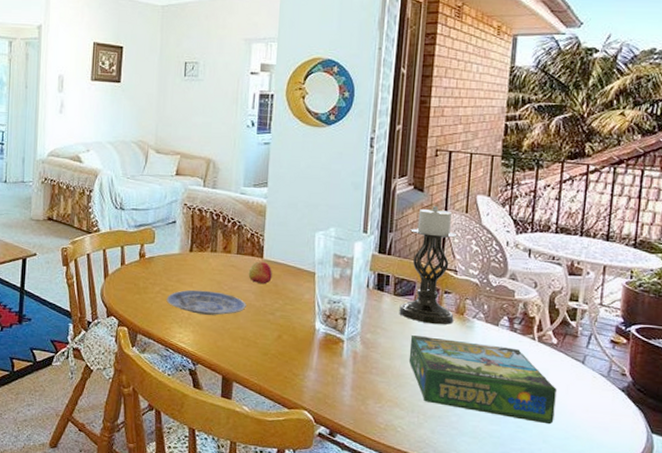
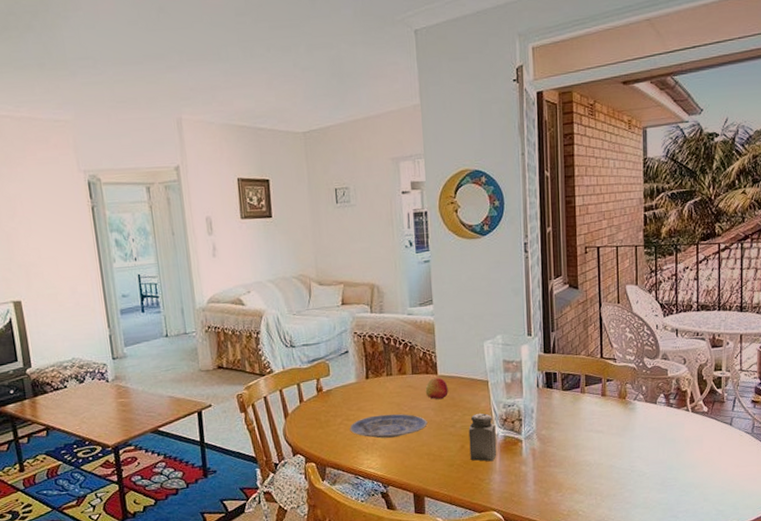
salt shaker: none [286,305,317,357] -> present [468,413,497,462]
candle holder: present [399,206,458,325] -> none [568,301,618,412]
board game: present [409,335,557,425] -> none [581,421,711,485]

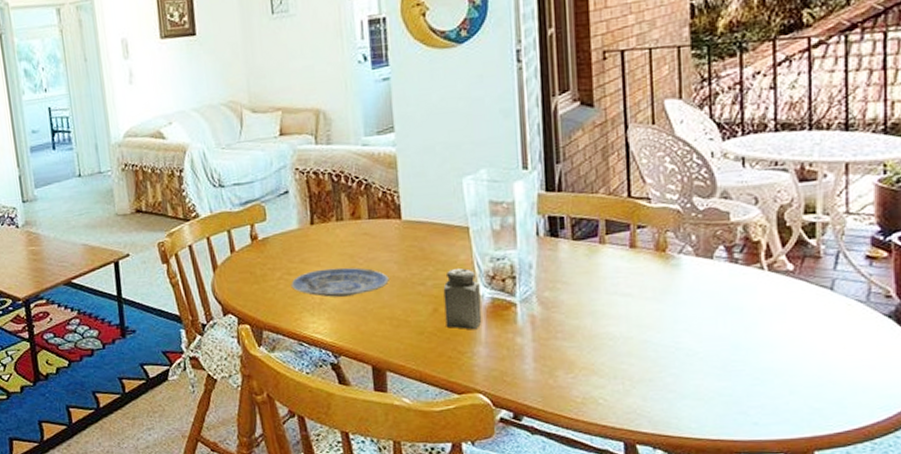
apple: present [425,377,448,400] -> none [385,222,416,251]

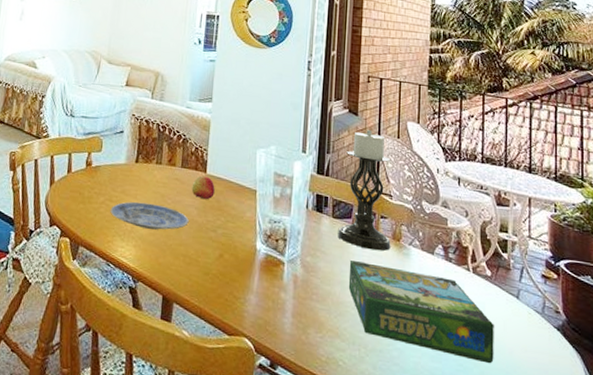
apple: none [385,222,416,251] -> present [191,175,215,200]
salt shaker: present [443,268,482,330] -> none [227,223,258,279]
candle holder: none [581,122,654,269] -> present [338,130,391,251]
board game: none [600,283,801,372] -> present [348,260,494,364]

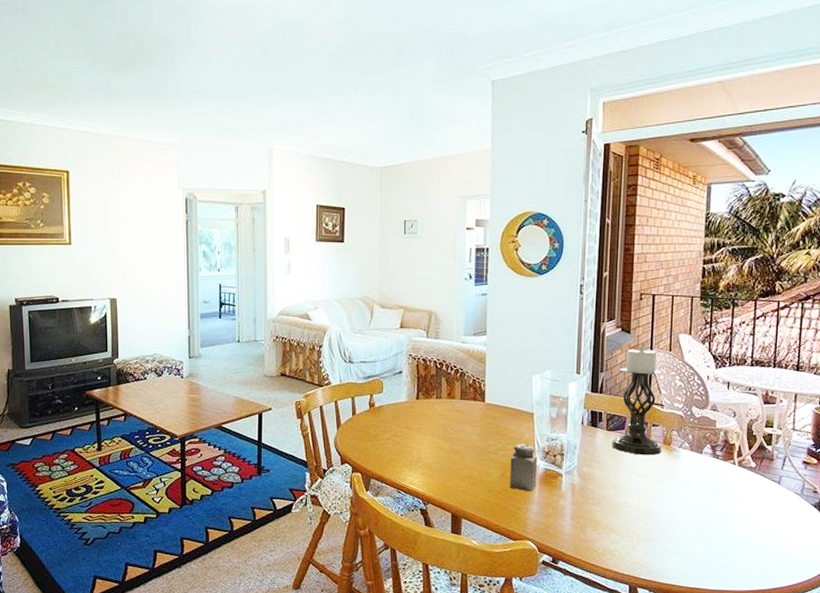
plate: present [110,201,189,230] -> none [396,435,471,458]
apple: present [191,175,215,200] -> none [472,405,494,427]
salt shaker: none [227,223,258,279] -> present [510,444,537,492]
board game: present [348,260,494,364] -> none [622,467,756,541]

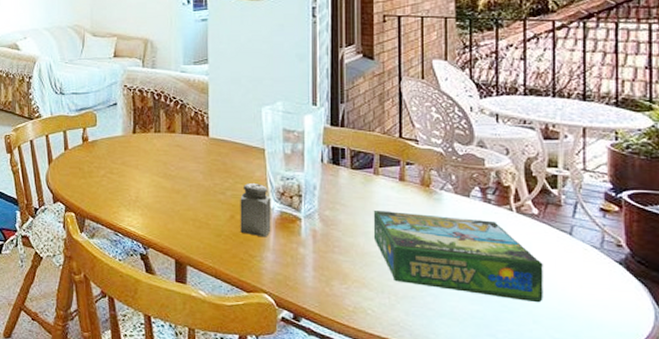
candle holder: present [612,346,663,456] -> none [358,74,419,199]
board game: none [622,467,756,541] -> present [373,211,543,303]

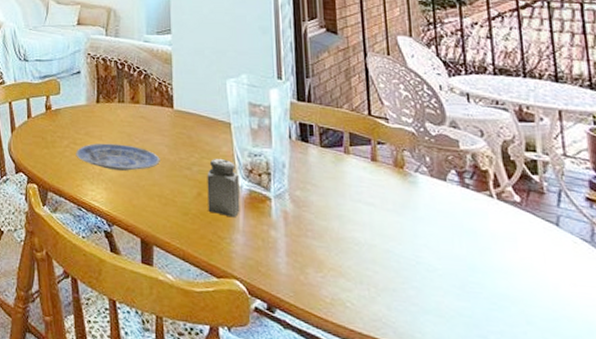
plate: none [112,171,195,197] -> present [76,143,160,171]
board game: present [373,211,543,303] -> none [346,192,535,302]

